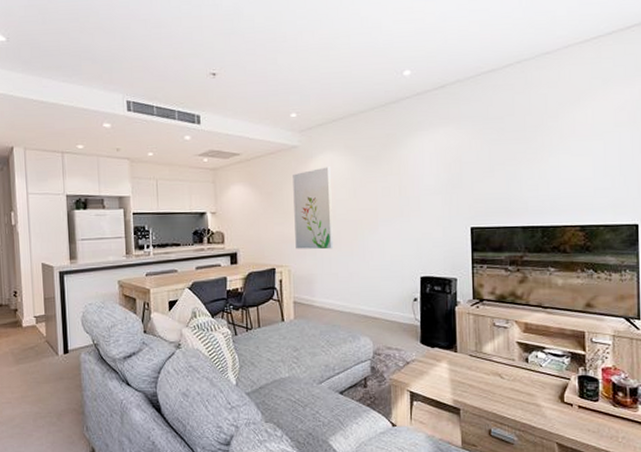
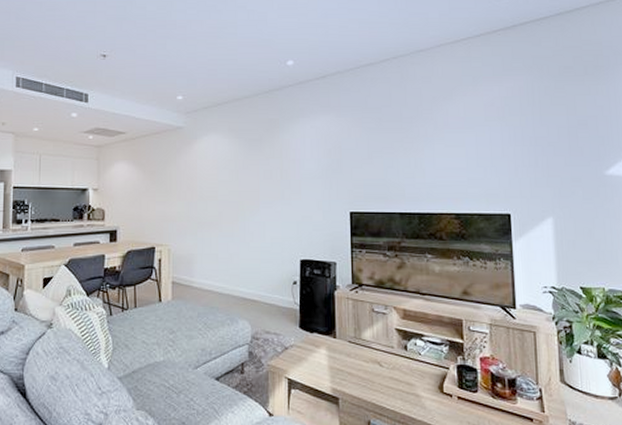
wall art: present [293,166,333,250] -> none [176,148,214,230]

